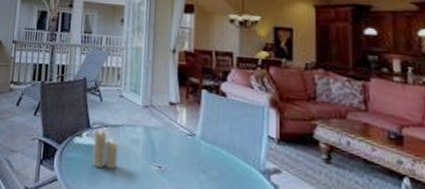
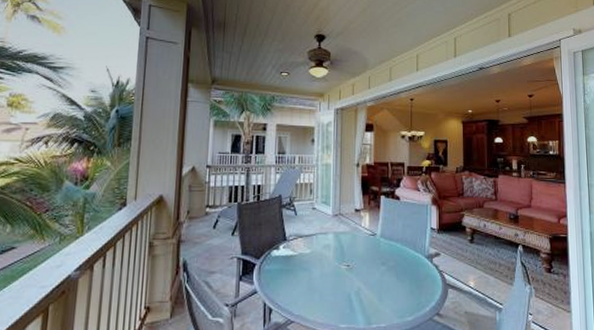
candle: present [92,128,119,170] -> none [290,239,313,274]

